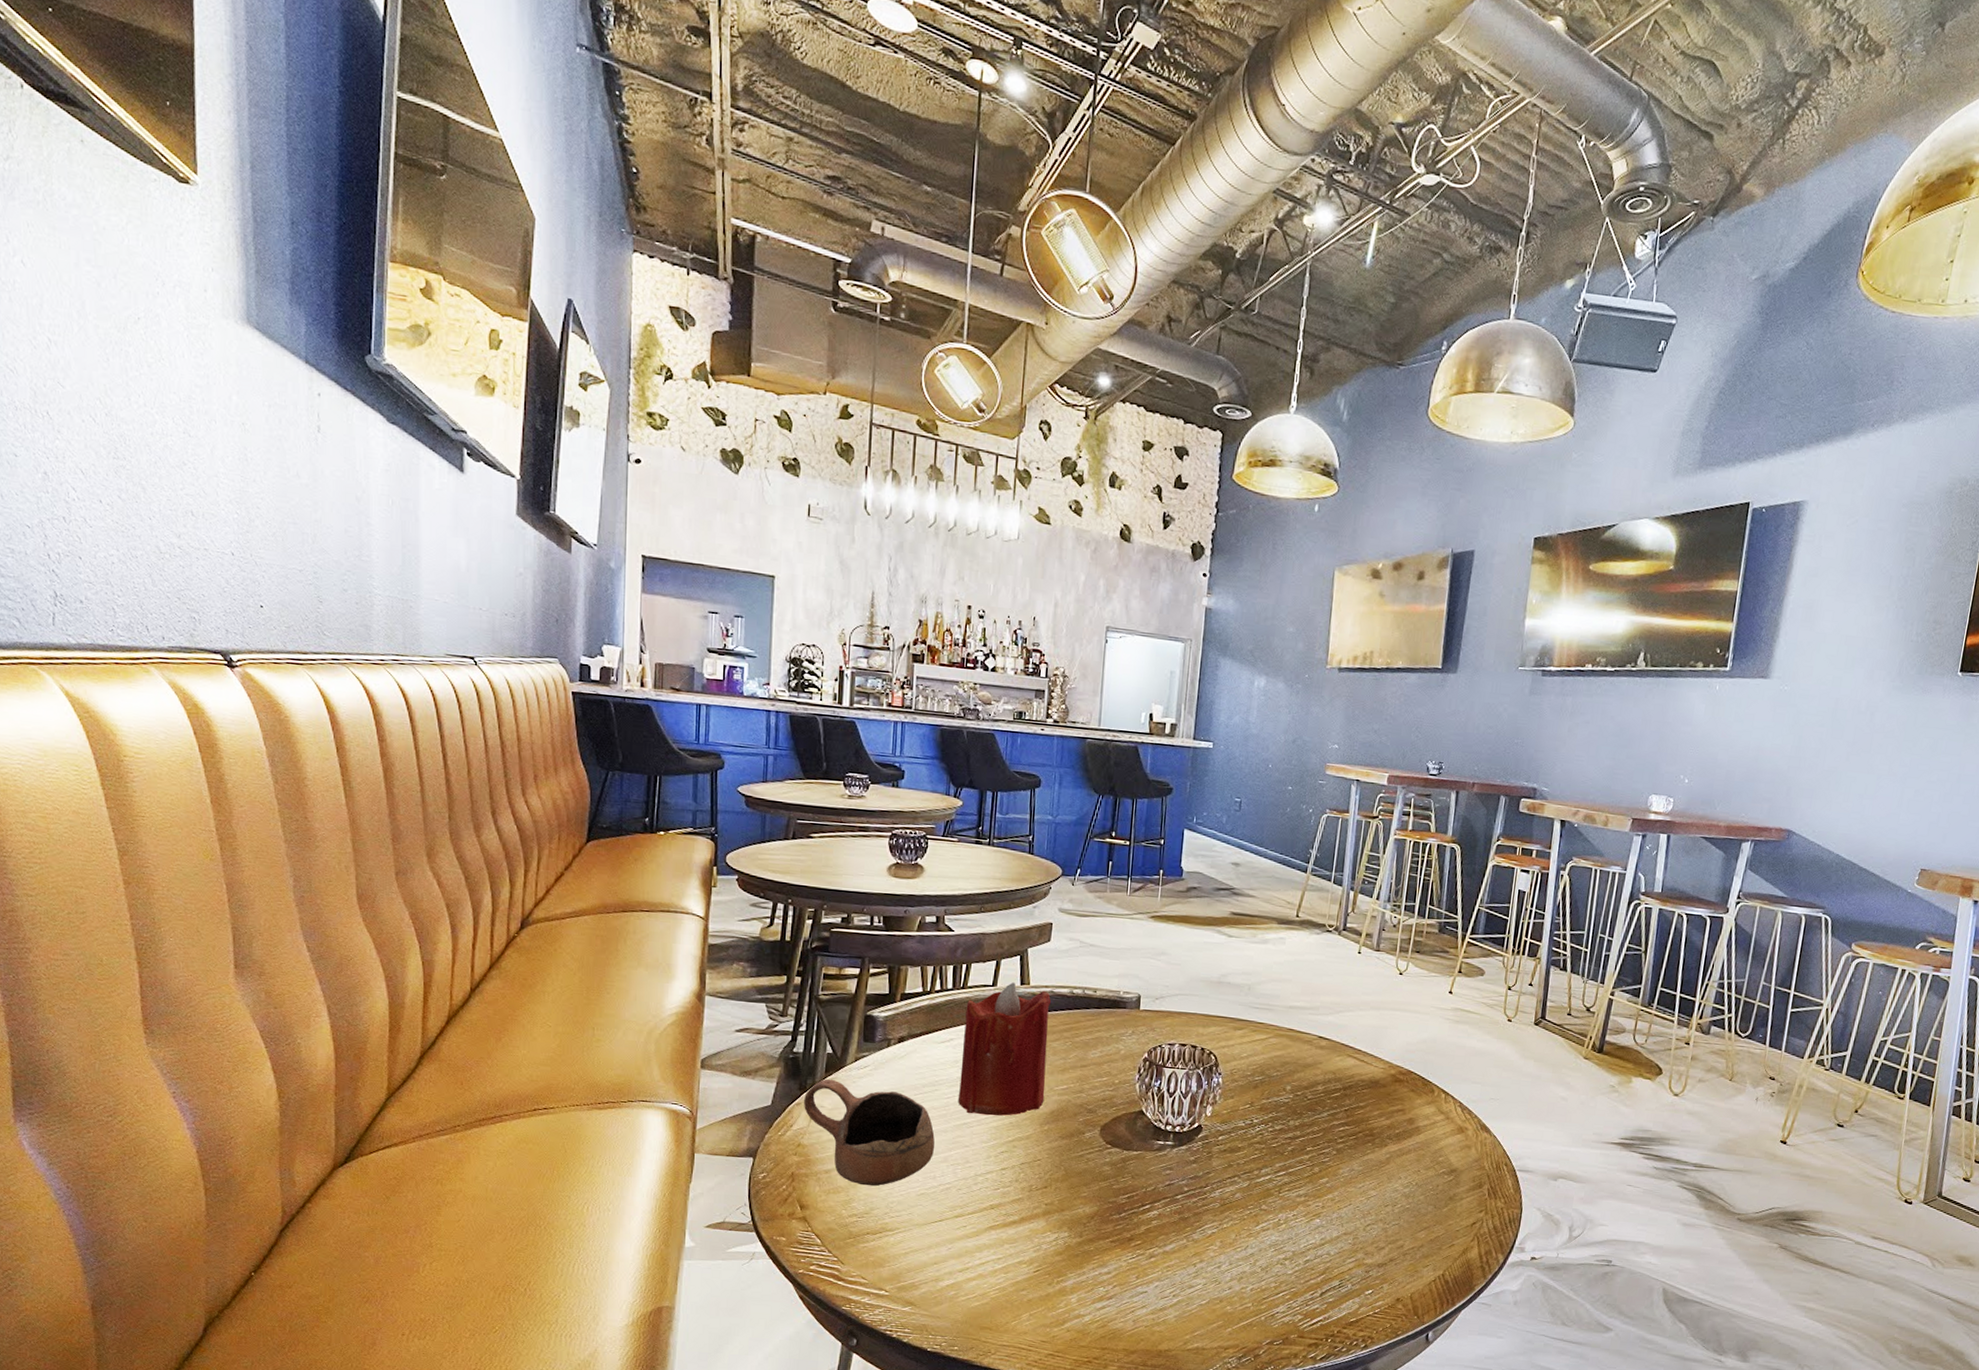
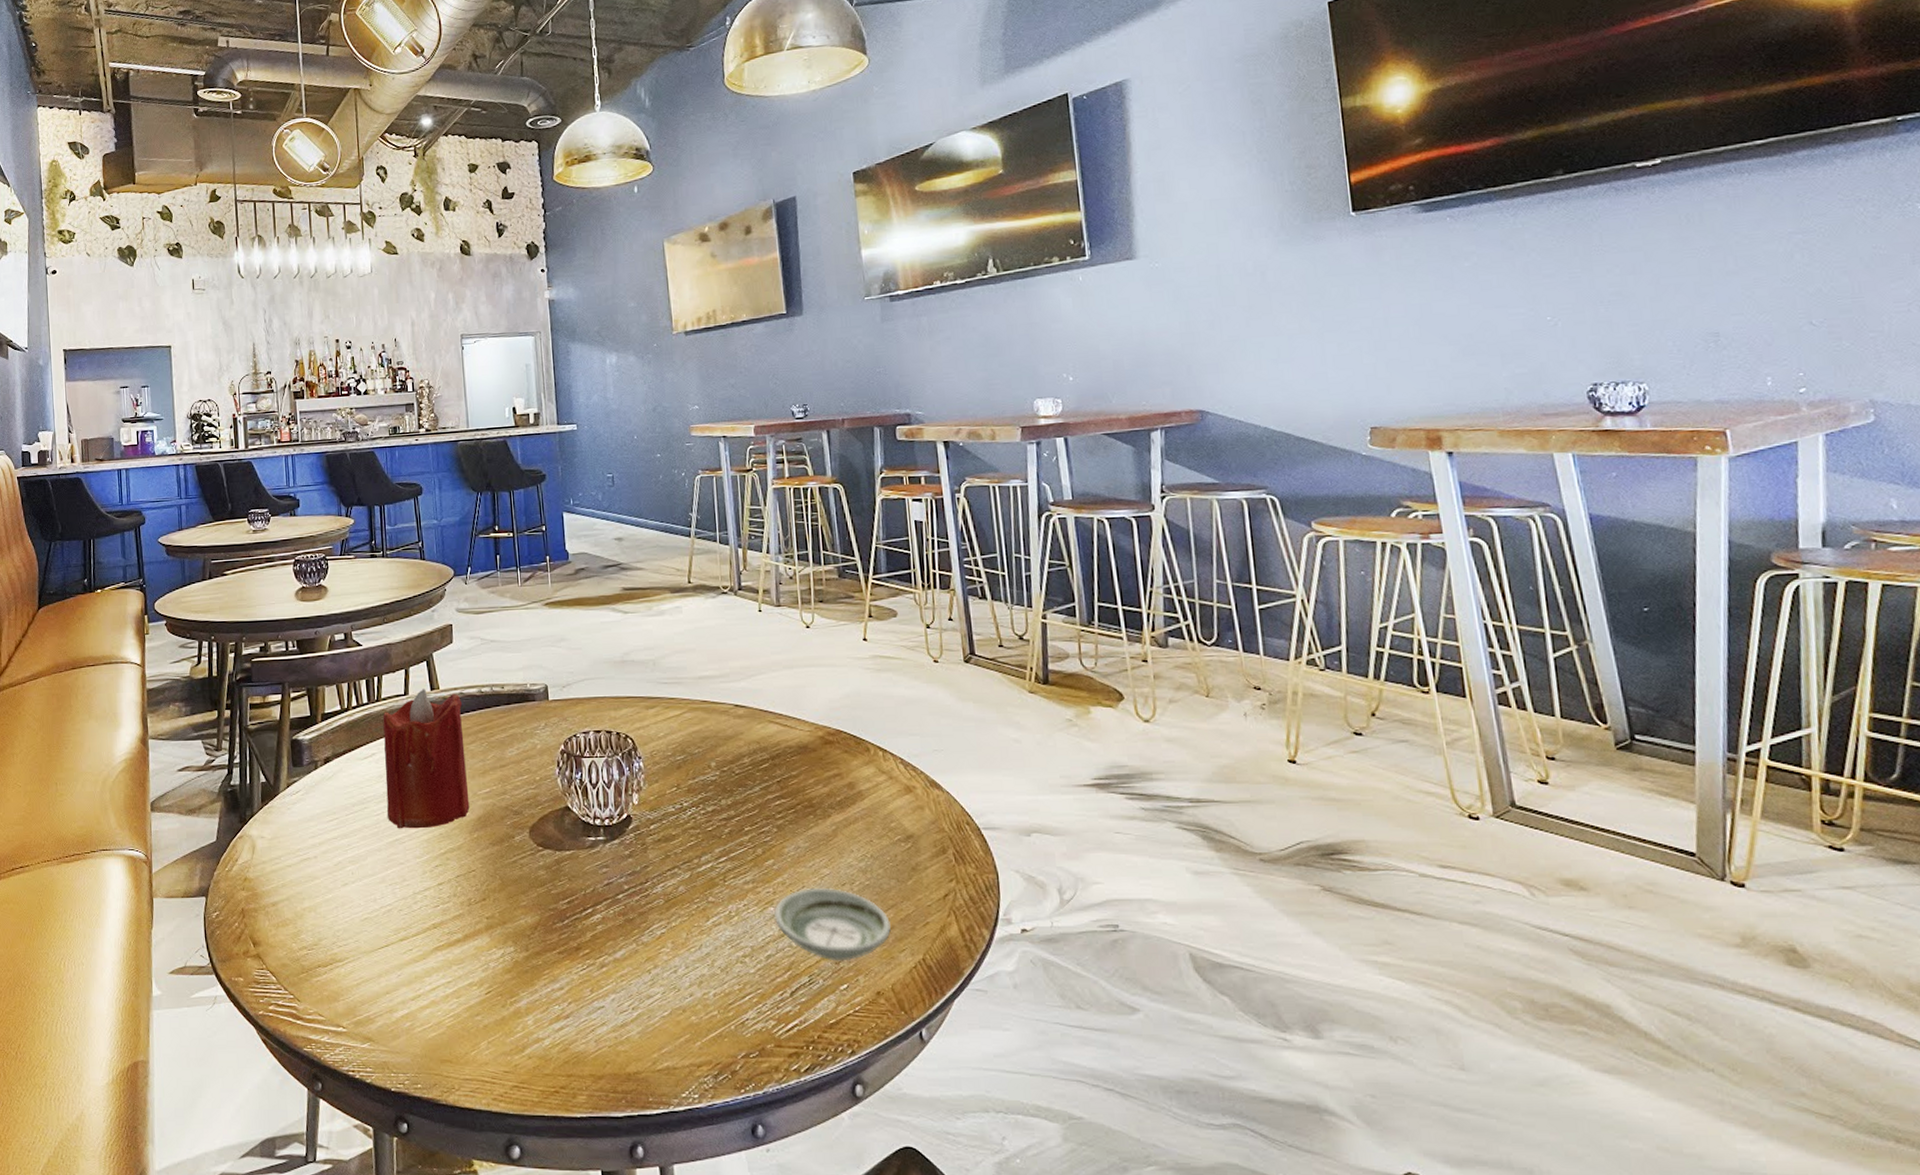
cup: present [804,1078,935,1187] -> none [245,808,371,915]
saucer: none [1318,1206,1421,1271] -> present [773,888,891,961]

